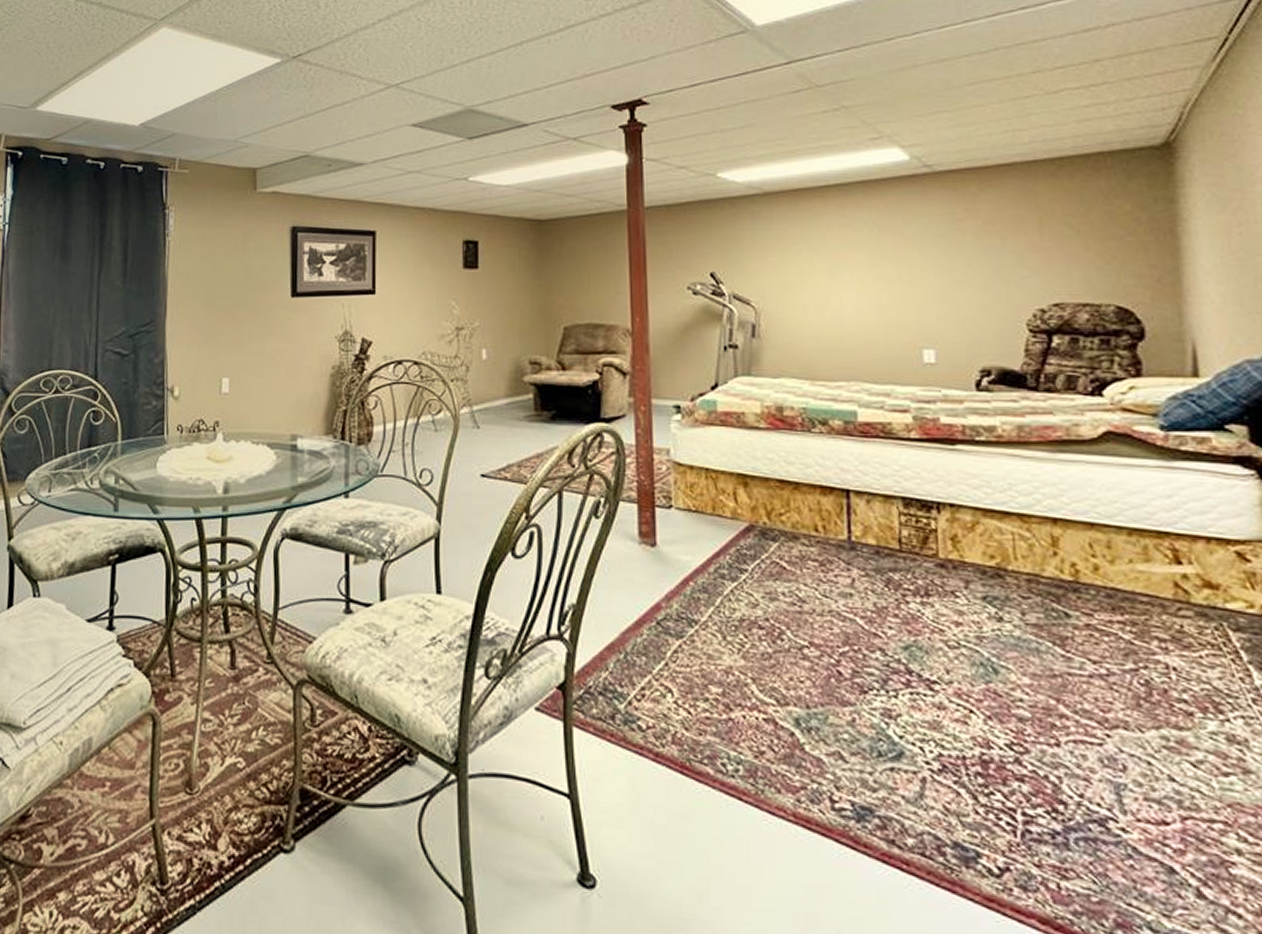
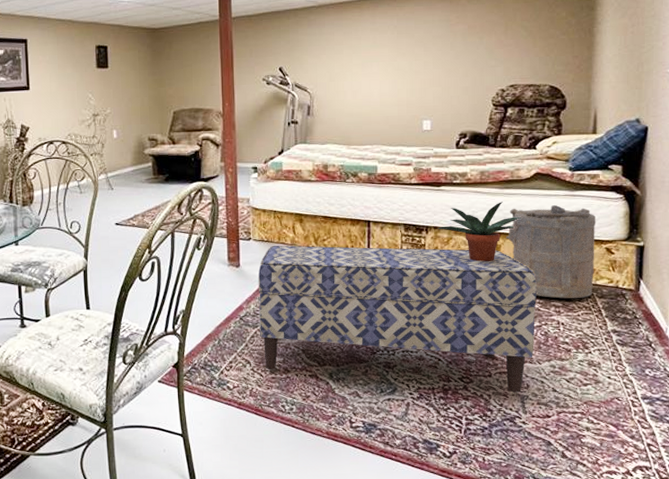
bench: none [682,517,1129,777] -> present [258,245,537,393]
potted plant: none [955,472,1089,561] -> present [437,202,521,262]
laundry hamper: none [1066,481,1221,629] -> present [506,205,596,299]

